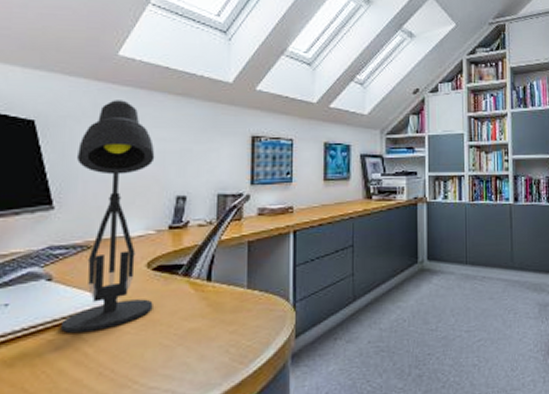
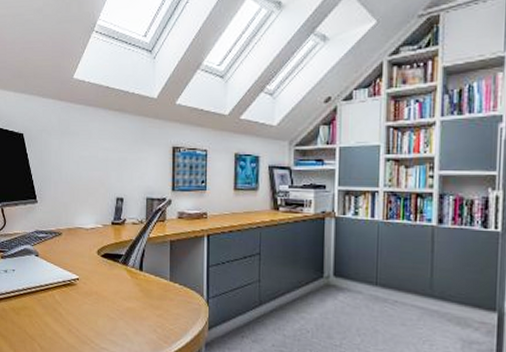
desk lamp: present [61,100,155,334] -> none [45,116,102,298]

